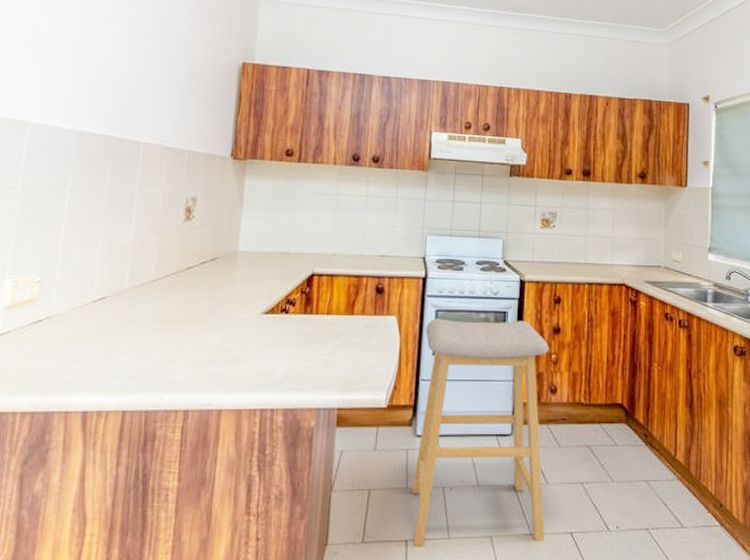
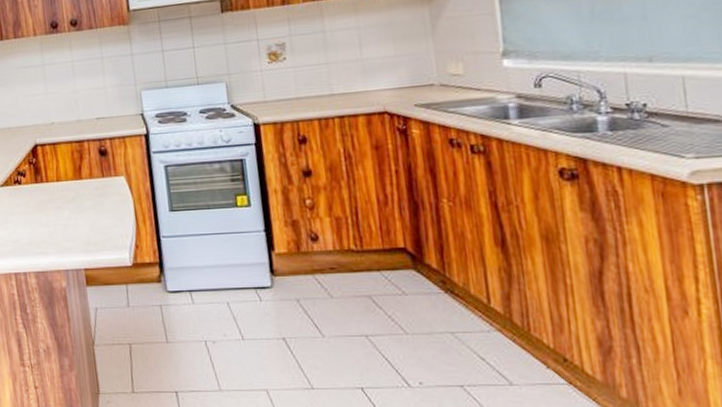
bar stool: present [411,318,549,546] -> none [157,166,330,397]

